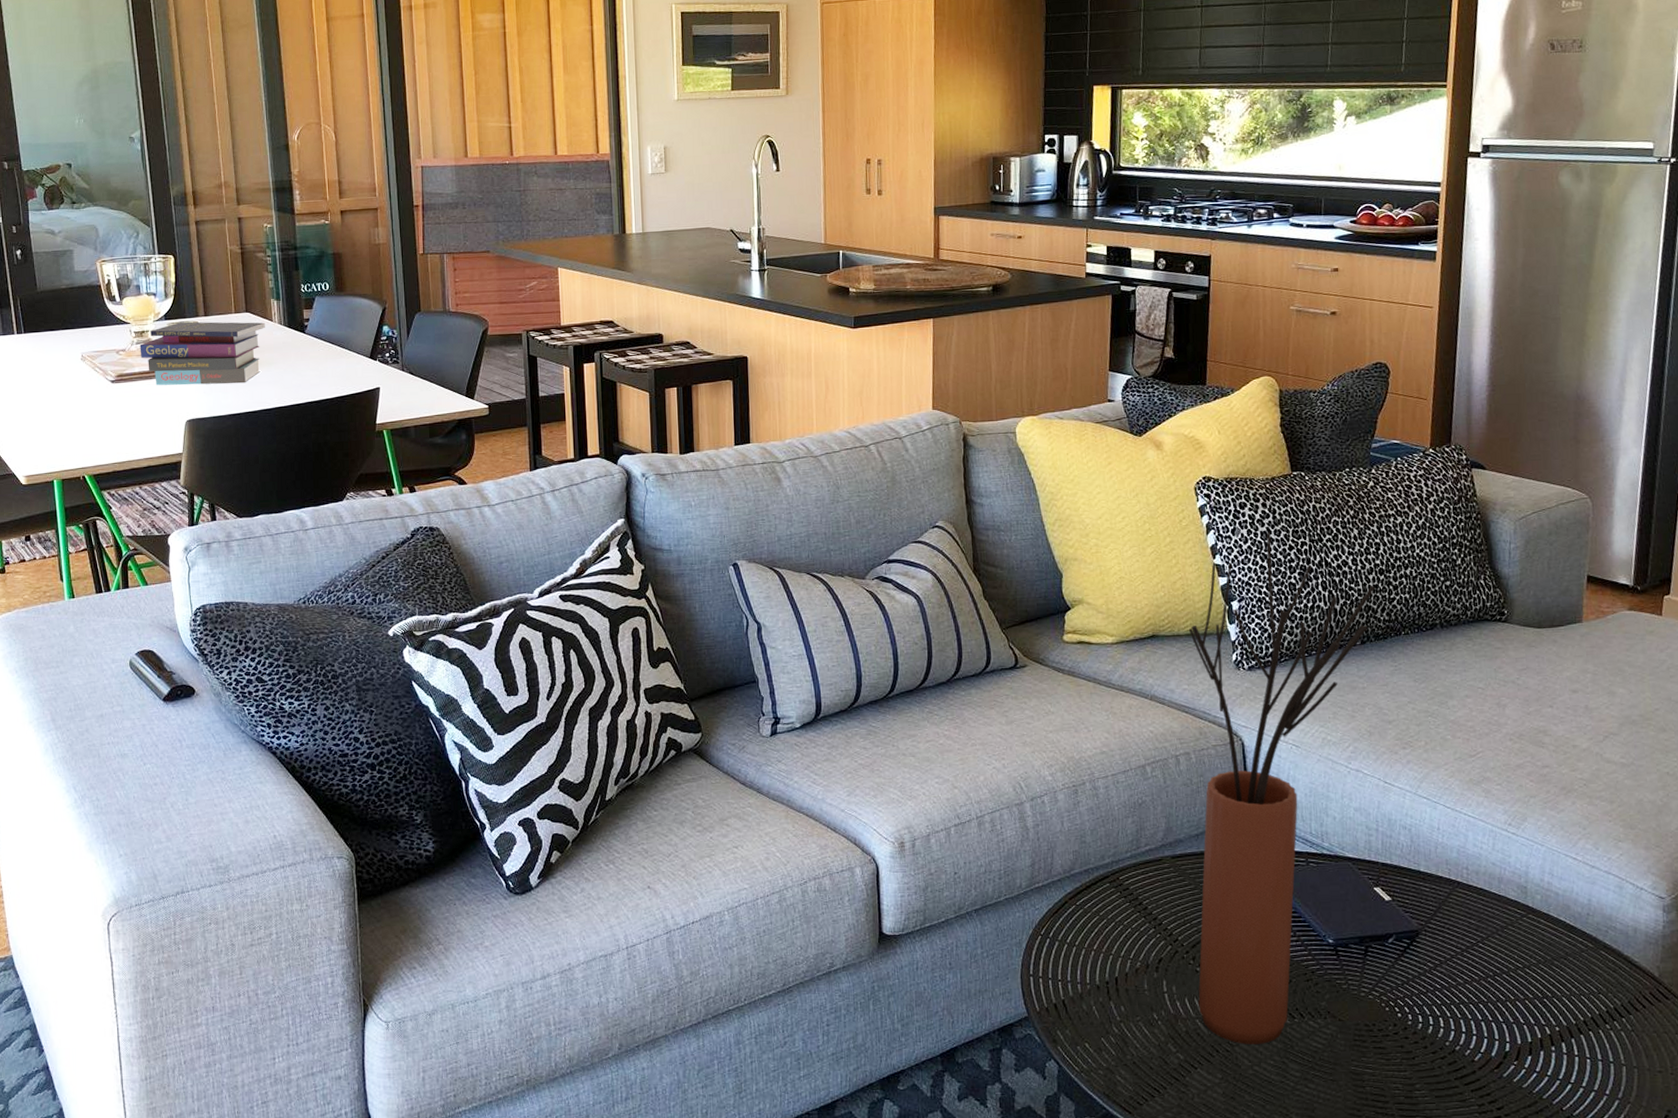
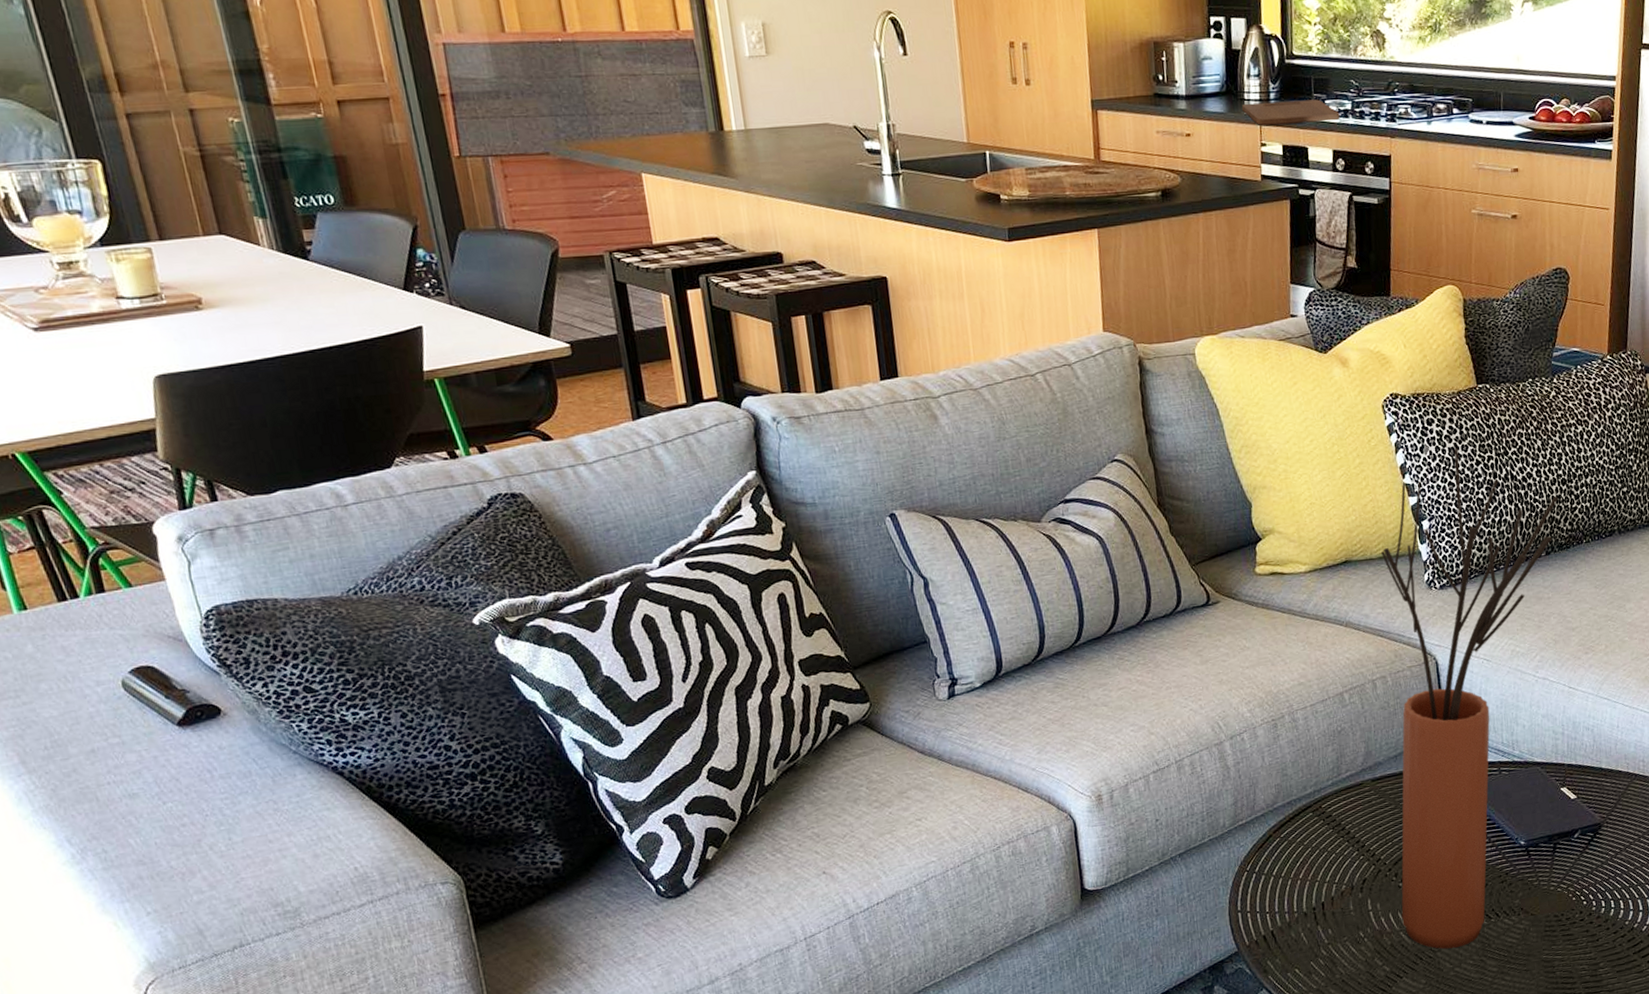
books: present [140,321,265,386] -> none [68,247,253,333]
cutting board: none [1071,205,1163,229] -> present [1242,99,1340,125]

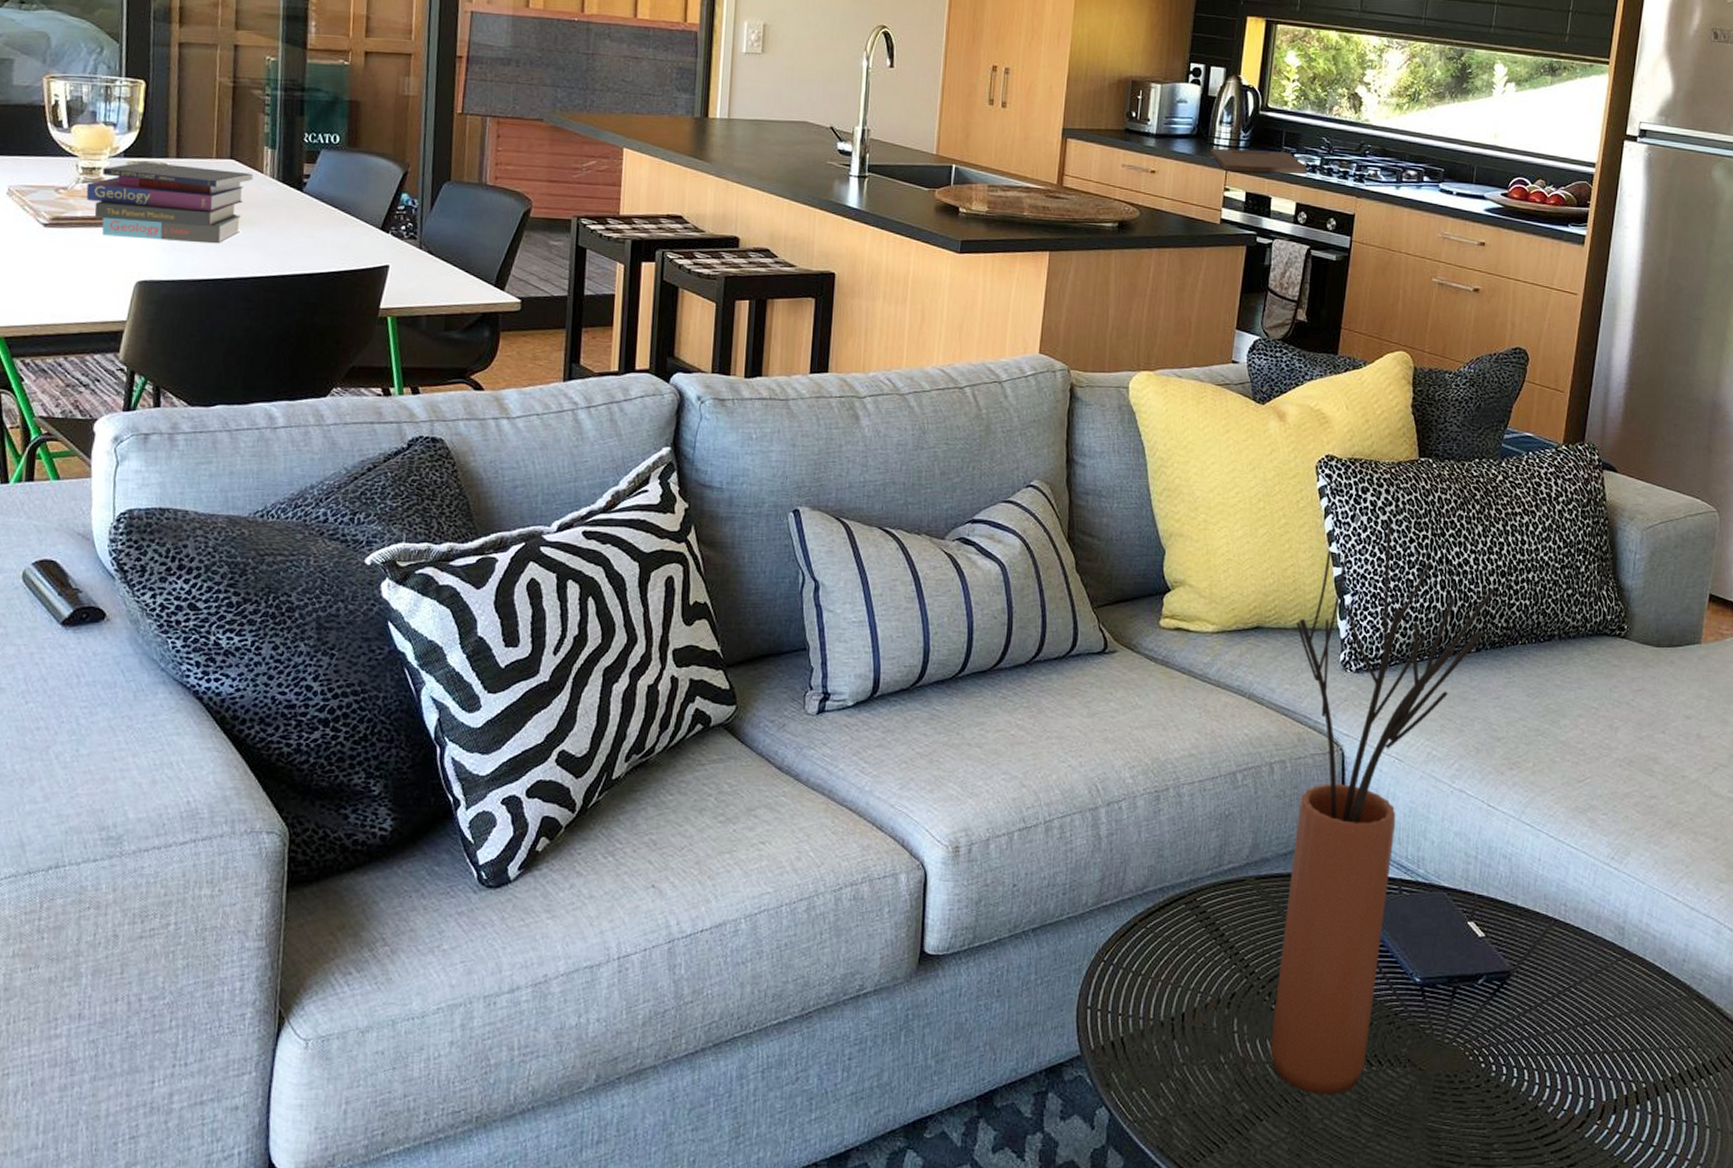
books: none [68,247,253,333] -> present [86,162,253,244]

